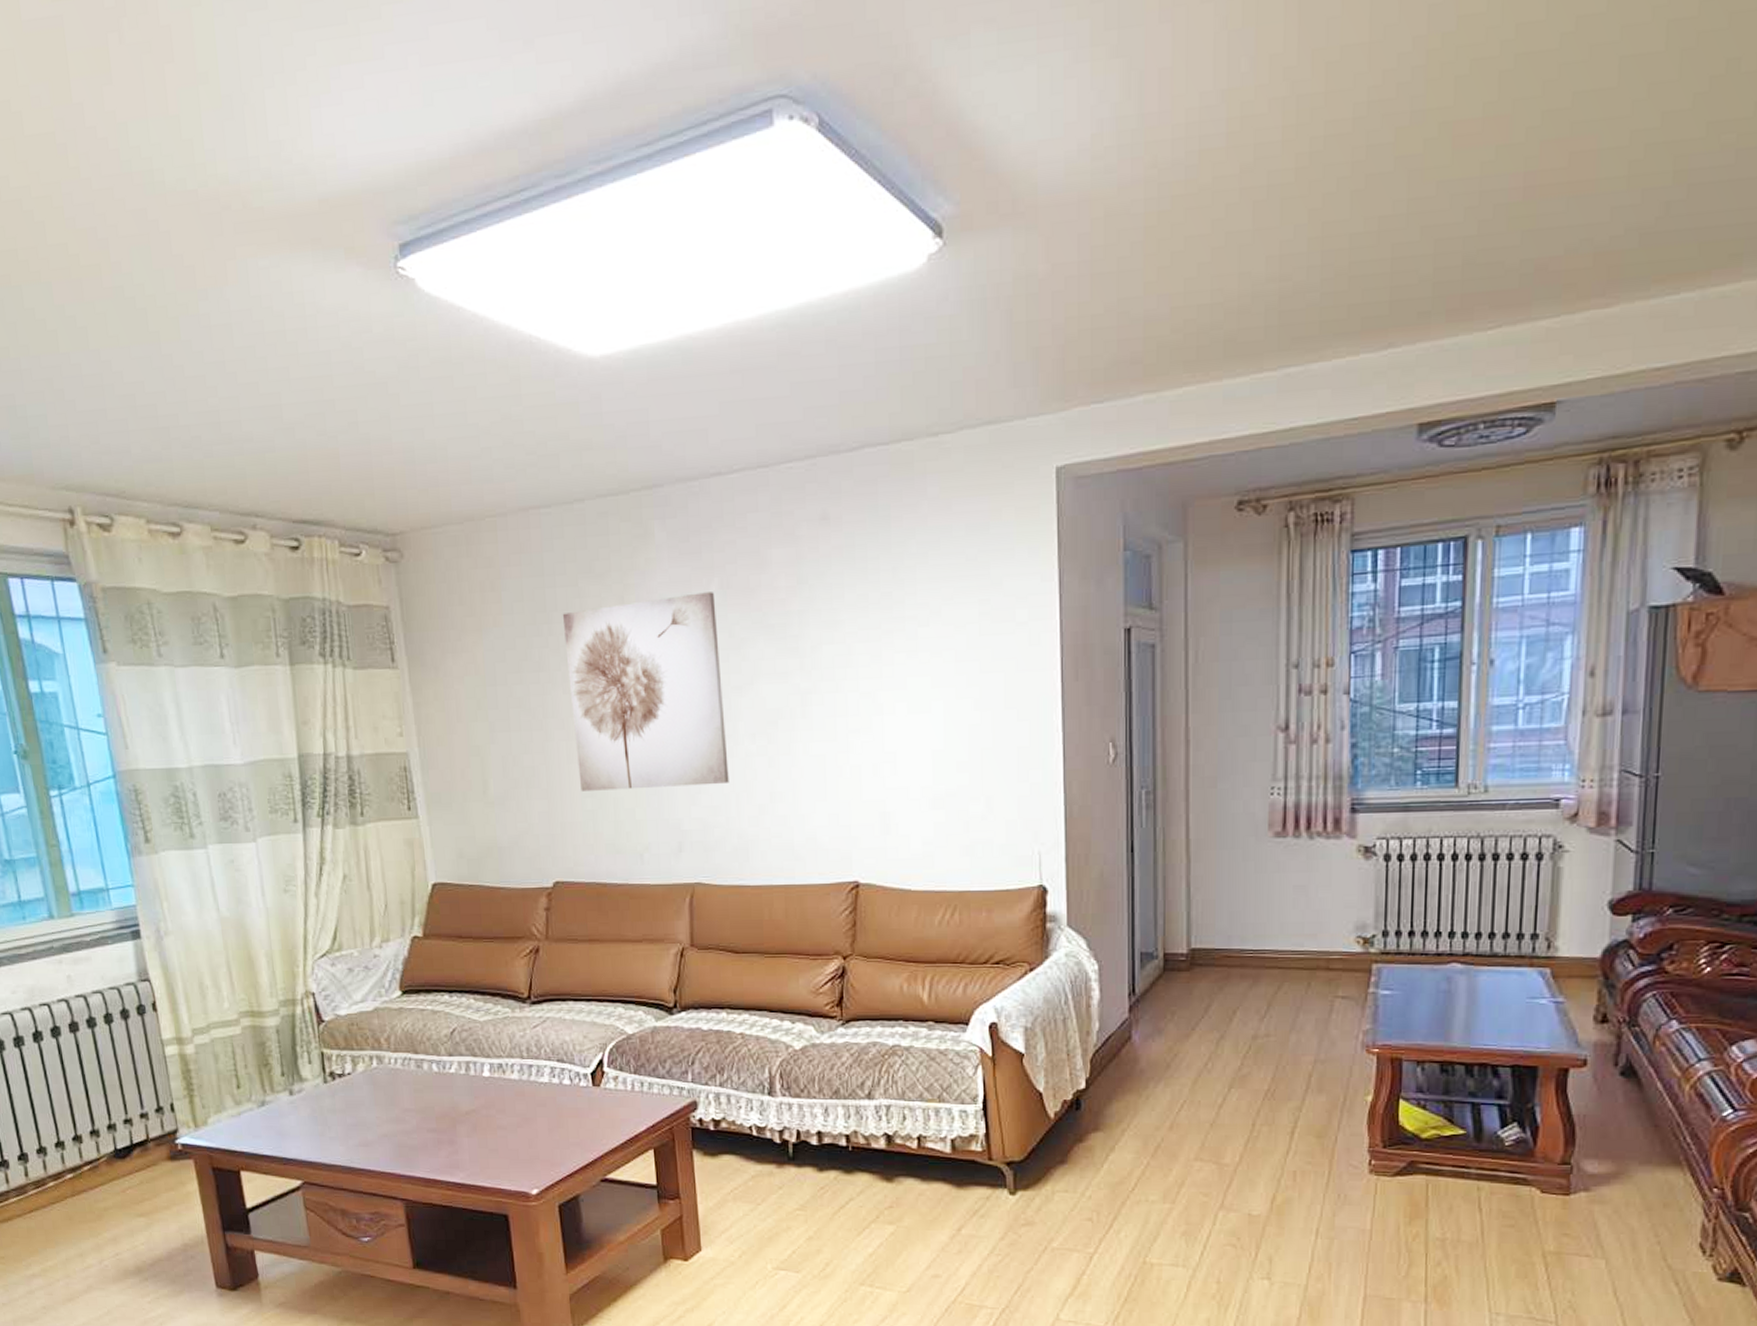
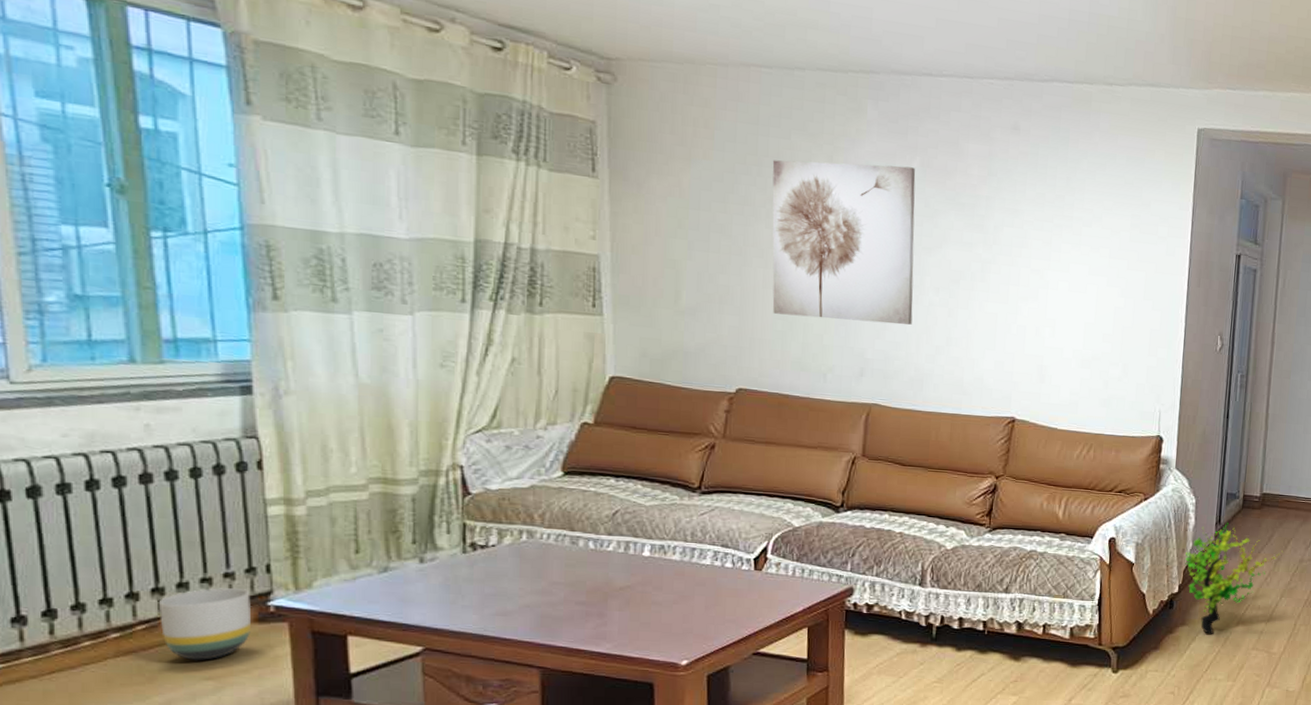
planter: none [97,1128,166,1199] -> present [159,587,251,661]
decorative plant: none [1091,991,1226,1143] -> present [1185,522,1283,635]

